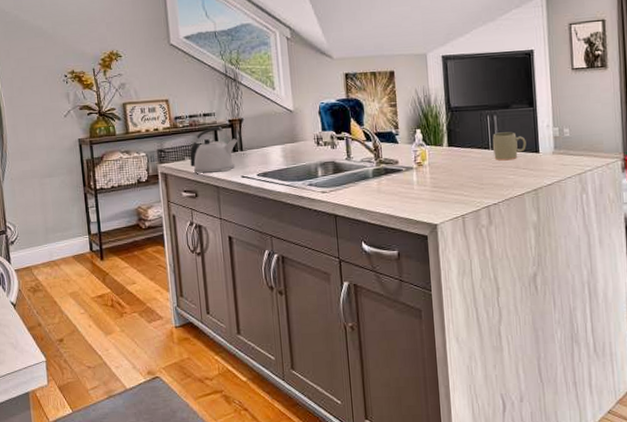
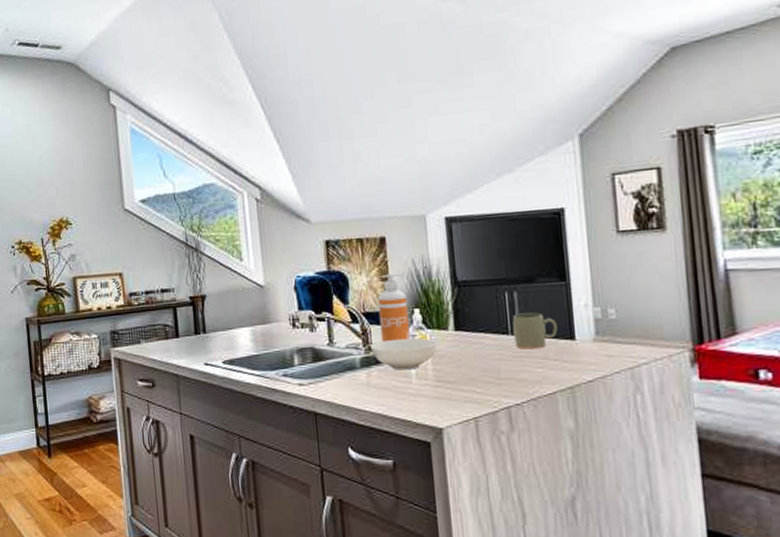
kettle: present [189,125,238,174] -> none [146,303,201,359]
bowl: none [380,152,434,179] -> present [369,338,437,370]
soap dispenser: none [387,101,413,157] -> present [377,273,410,342]

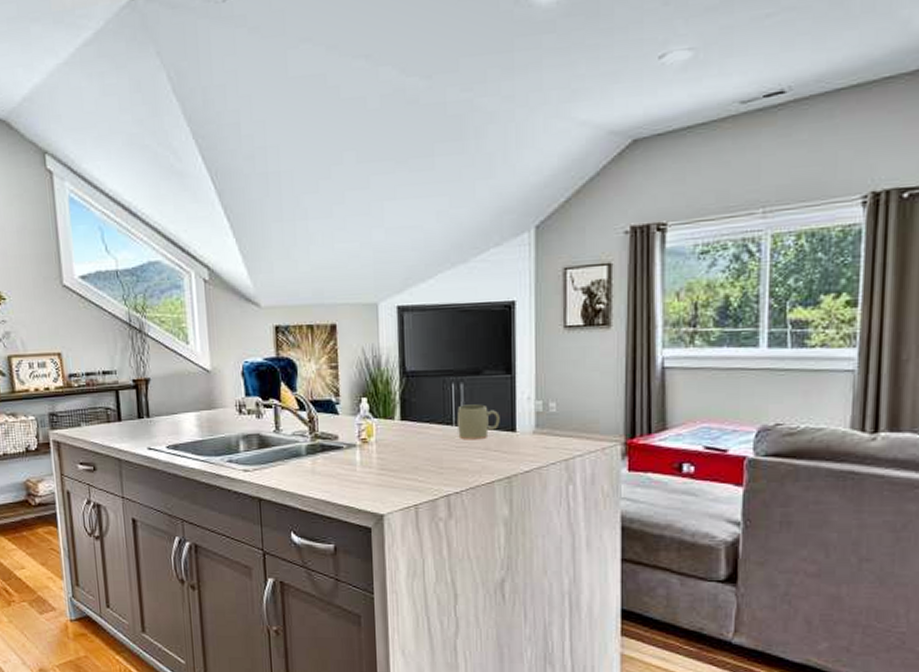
bowl: present [369,338,437,370] -> none [316,426,383,458]
soap dispenser: present [377,273,410,342] -> none [325,361,356,430]

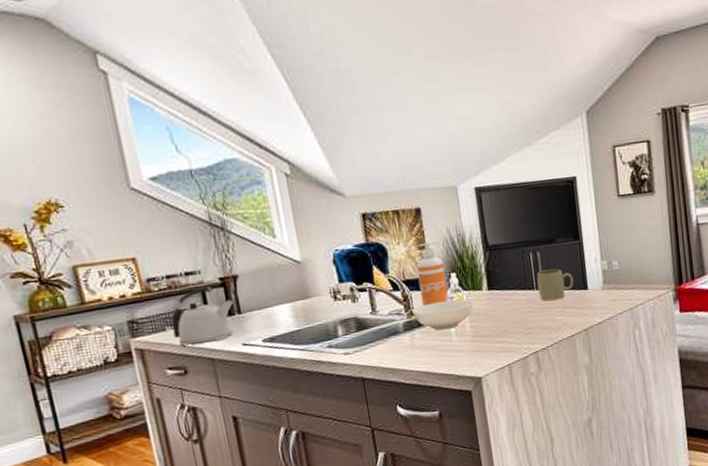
kettle: none [86,386,144,443] -> present [171,285,234,346]
bowl: none [316,426,383,458] -> present [411,299,474,330]
soap dispenser: none [325,361,356,430] -> present [416,242,449,307]

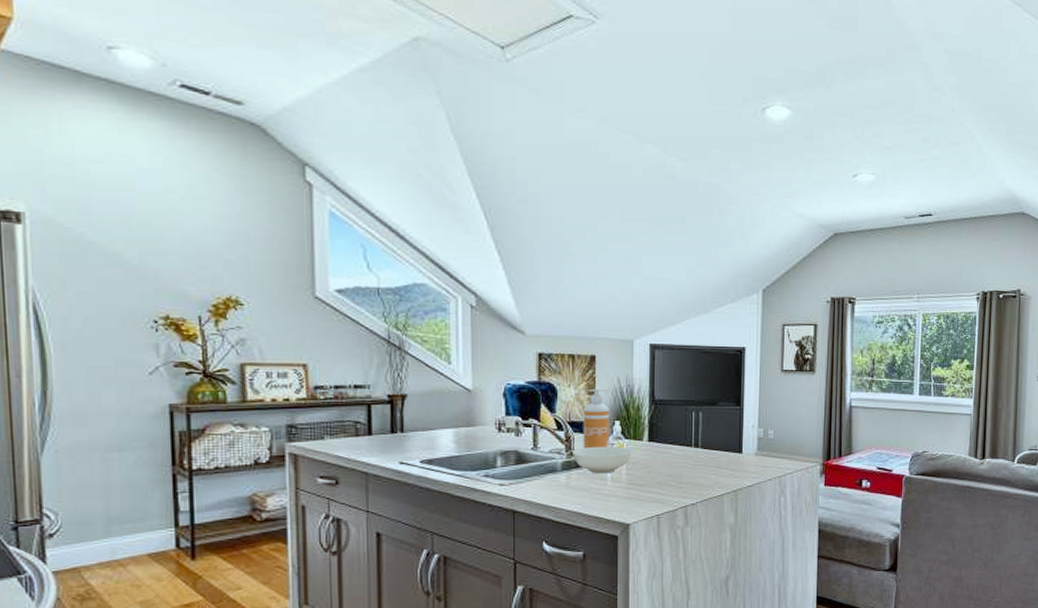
kettle: present [171,285,234,346] -> none [331,400,399,457]
mug: present [536,268,574,302] -> none [695,430,730,460]

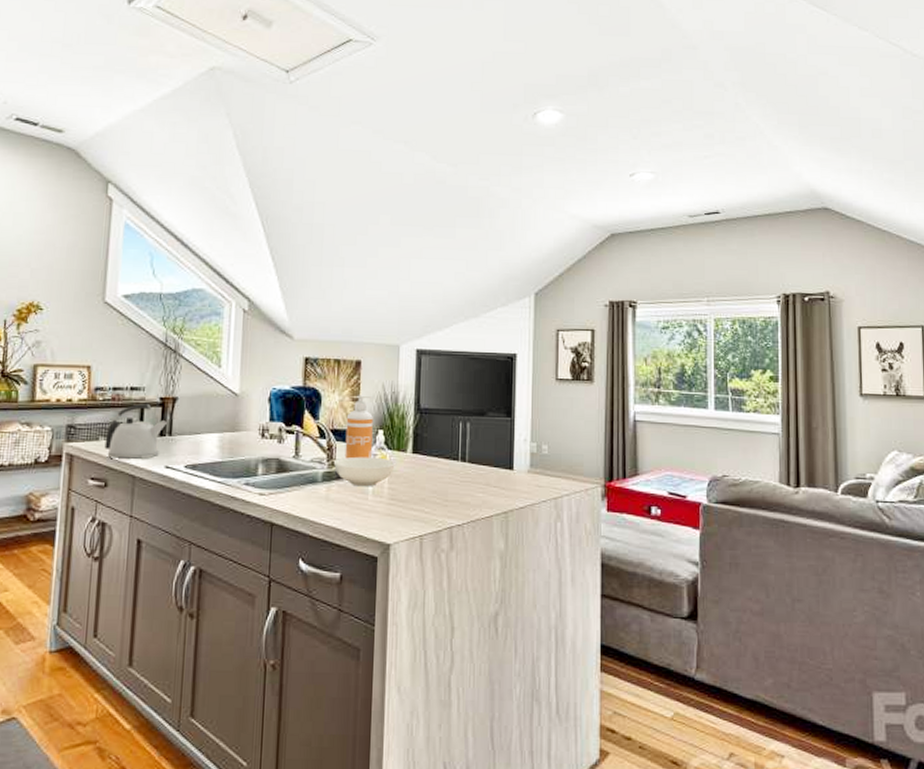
kettle: none [331,400,399,457] -> present [104,403,168,460]

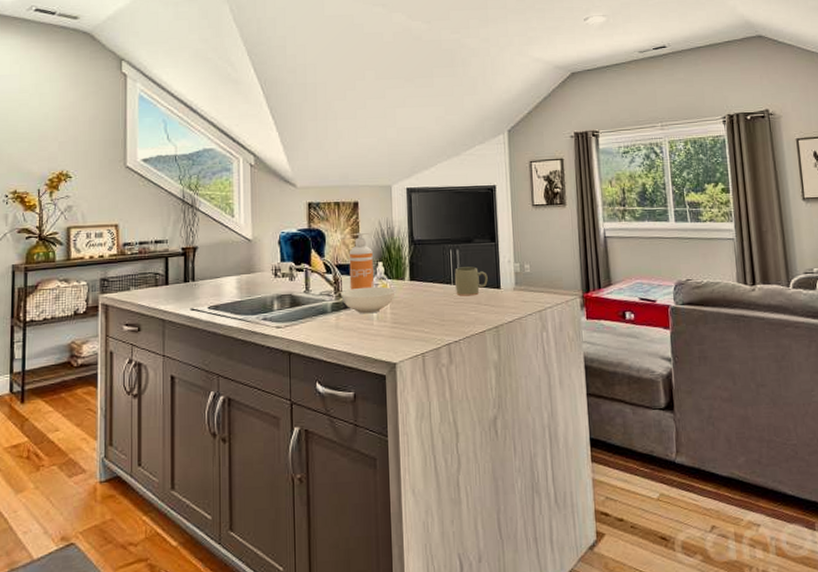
kettle: present [104,403,168,460] -> none [136,253,191,305]
mug: none [462,442,500,476] -> present [454,266,488,297]

